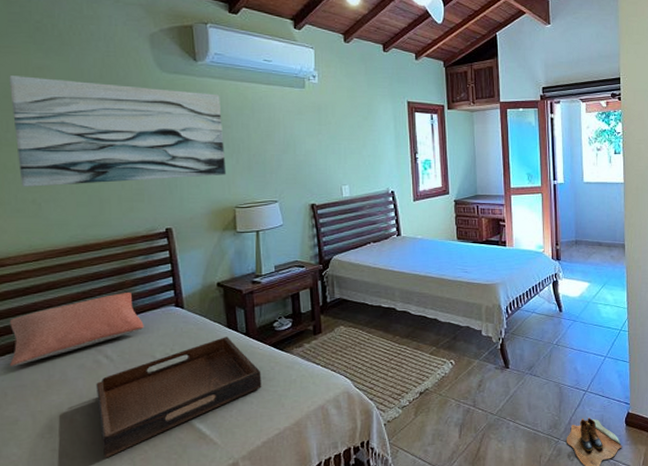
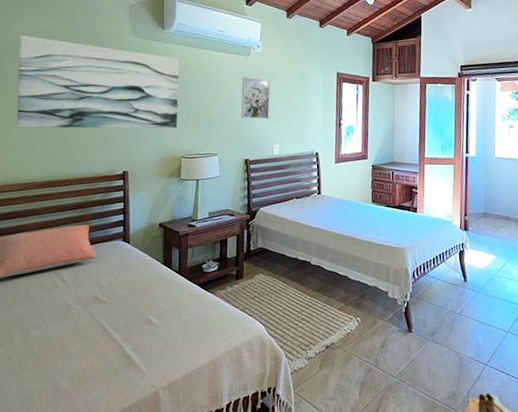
serving tray: present [96,337,262,459] -> none [49,273,188,373]
wall art: none [299,112,335,159] -> present [241,76,271,120]

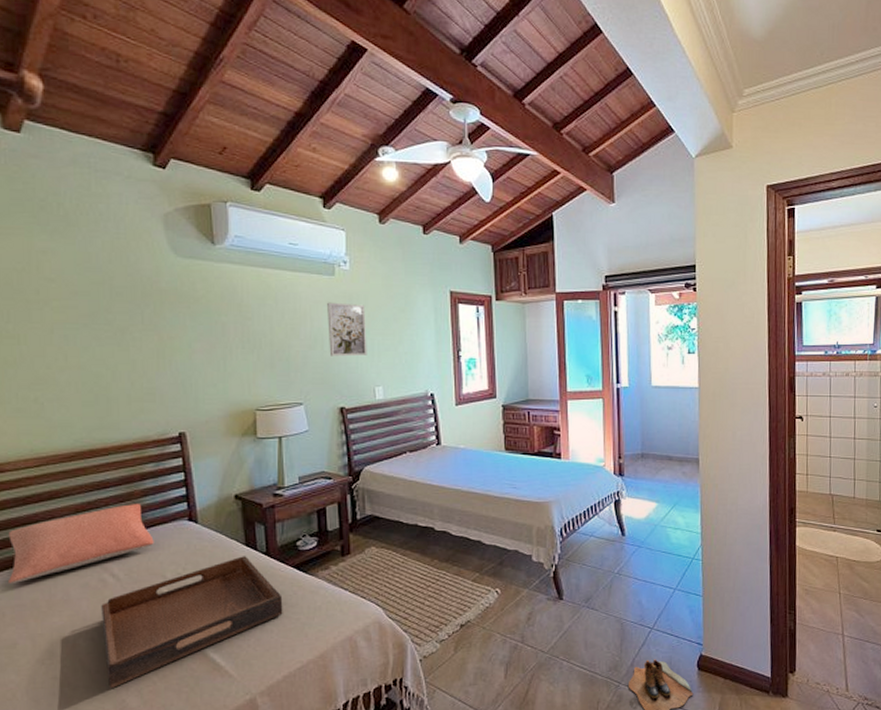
wall art: present [16,35,180,129] -> none [11,260,246,384]
serving tray: none [49,273,188,373] -> present [101,556,283,689]

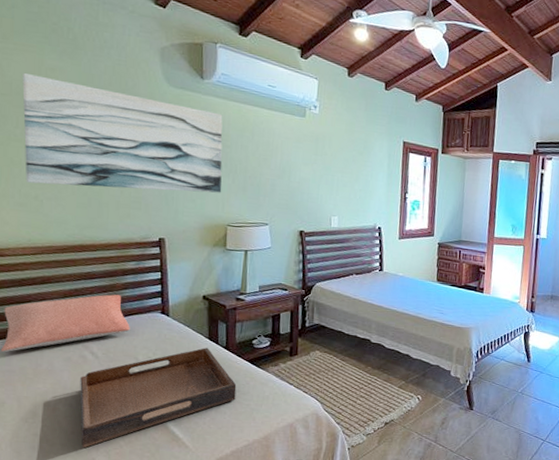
wall art: none [11,260,246,384] -> present [22,73,223,193]
wall art: present [327,302,367,357] -> none [295,139,330,189]

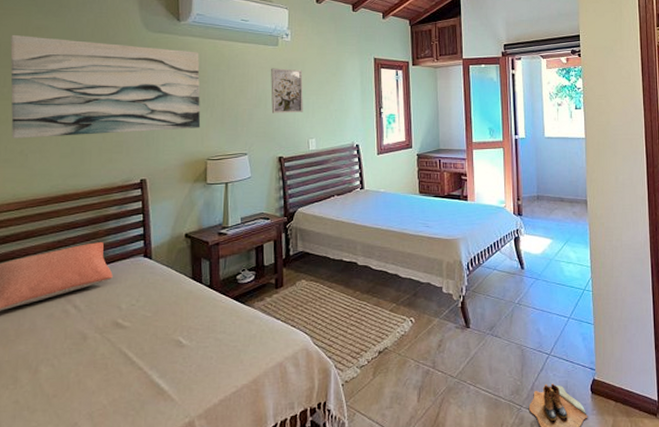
serving tray: present [80,348,237,449] -> none [62,289,222,413]
wall art: none [295,139,330,189] -> present [271,68,304,114]

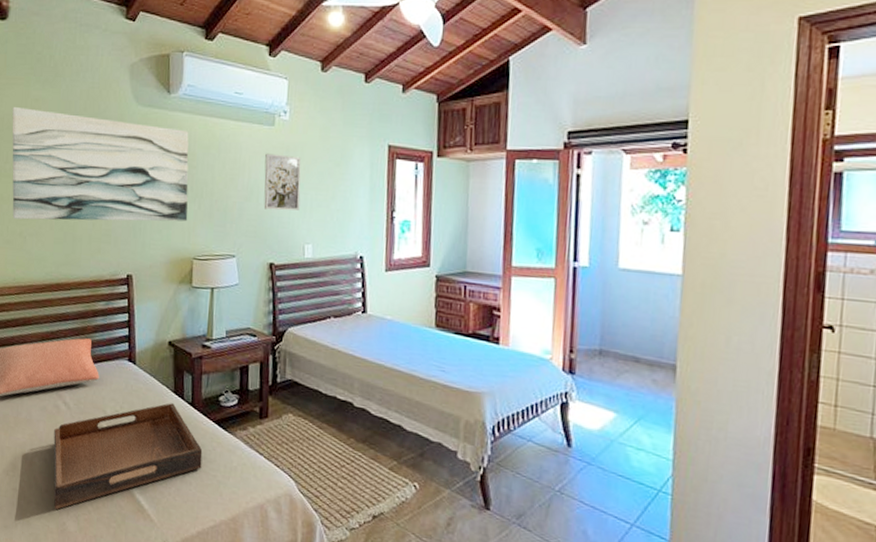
serving tray: none [62,289,222,413] -> present [53,403,203,510]

